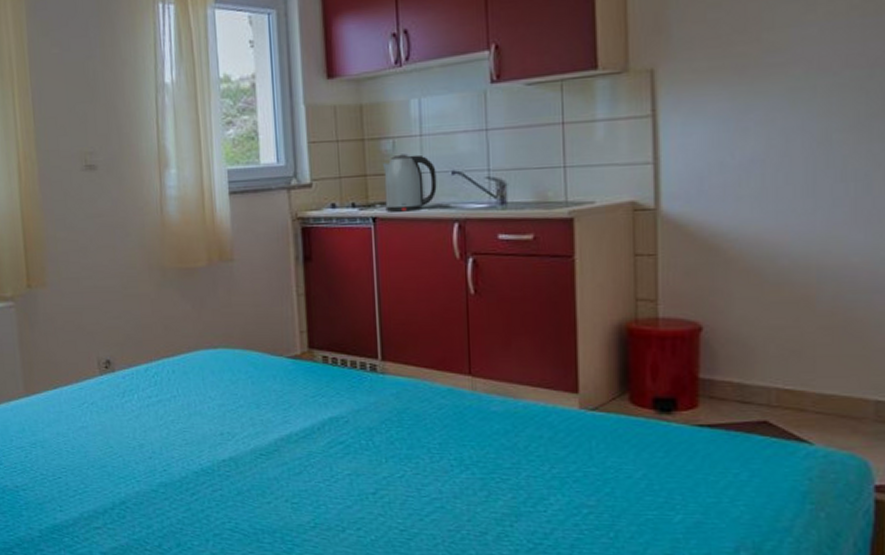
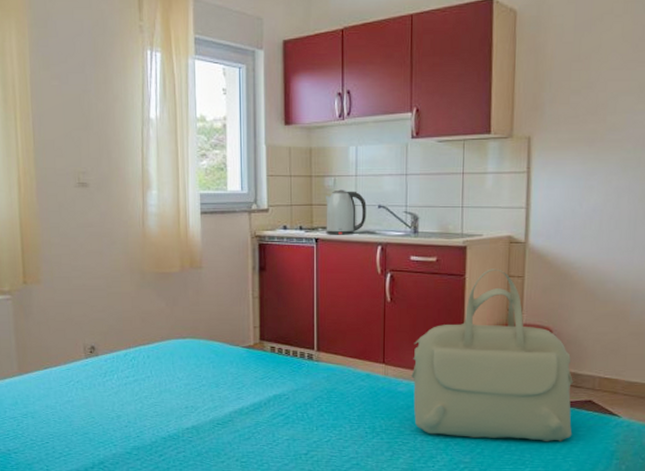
handbag: none [508,245,742,479] -> present [411,268,573,442]

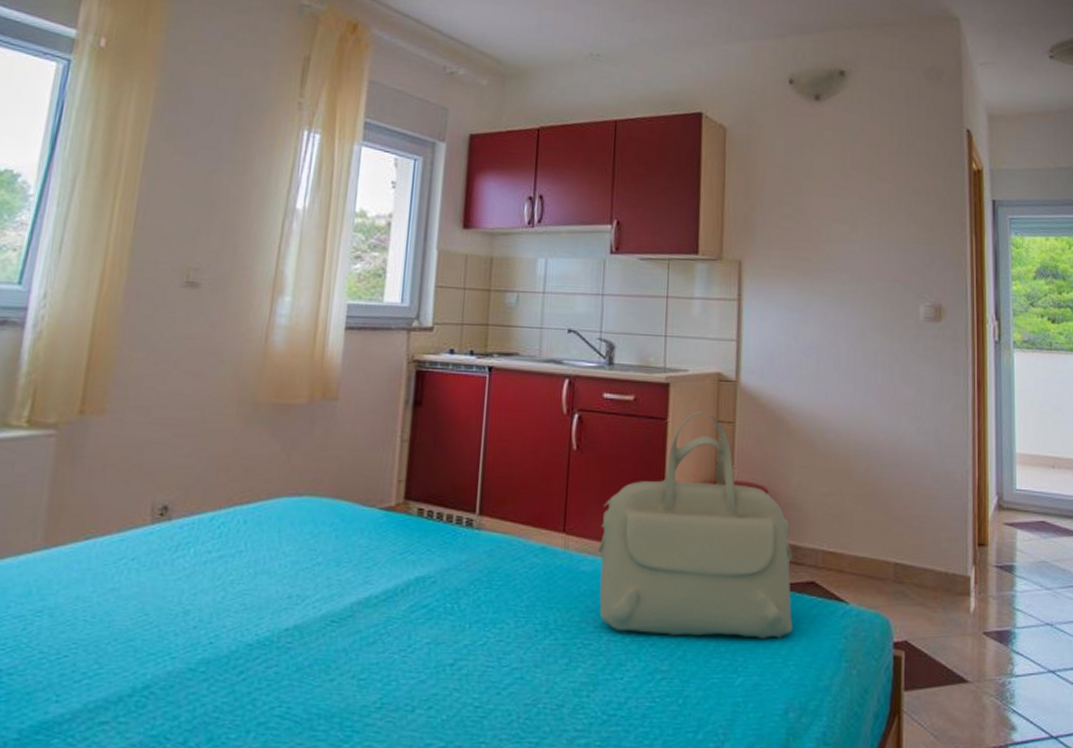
kettle: present [325,189,367,236] -> none [502,308,554,365]

